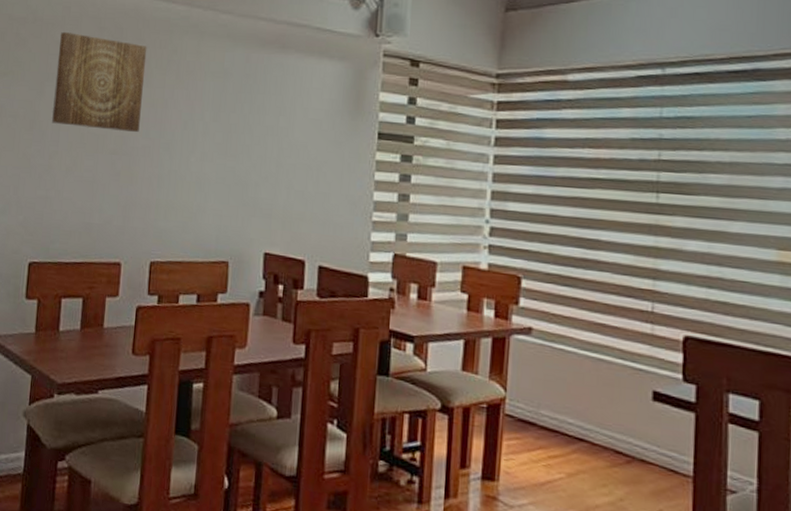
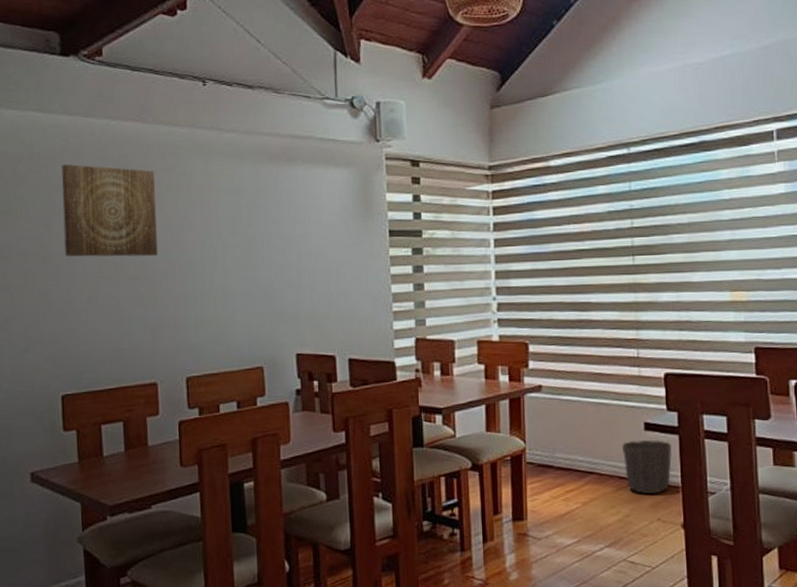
waste basket: none [622,409,684,480] -> present [621,440,672,494]

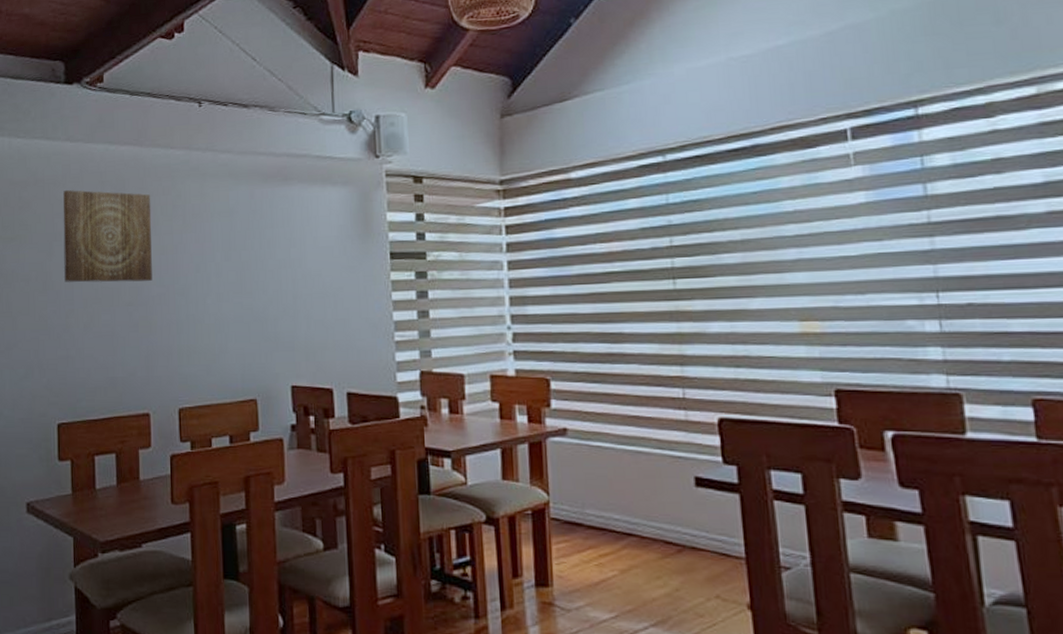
waste basket: present [621,440,672,494] -> none [667,499,732,565]

